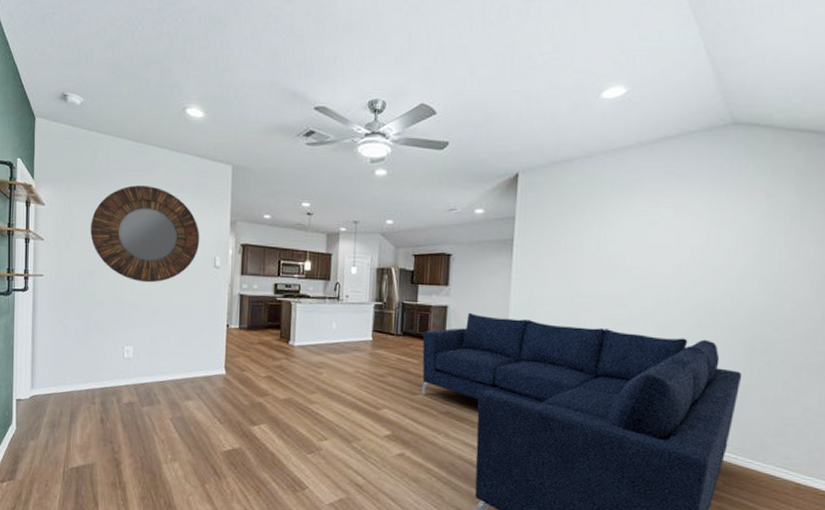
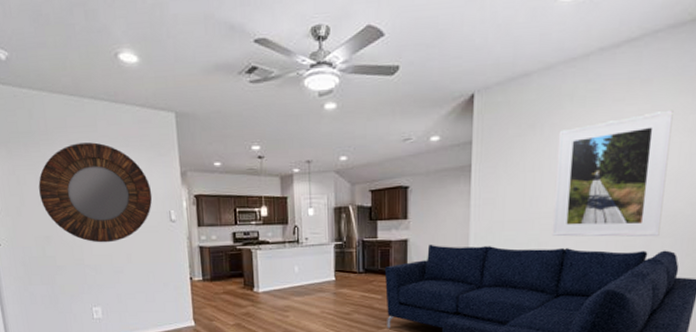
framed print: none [591,204,710,326] -> present [551,109,674,237]

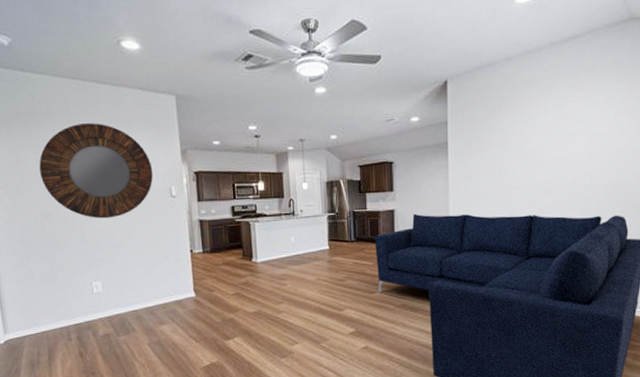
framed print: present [551,109,674,237] -> none [520,95,614,205]

